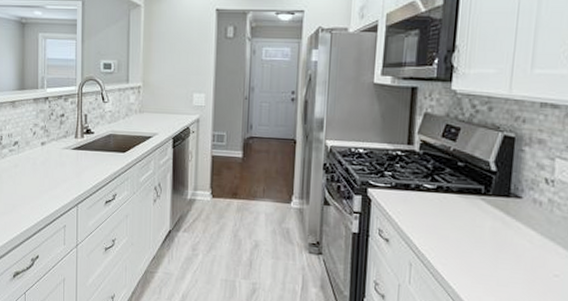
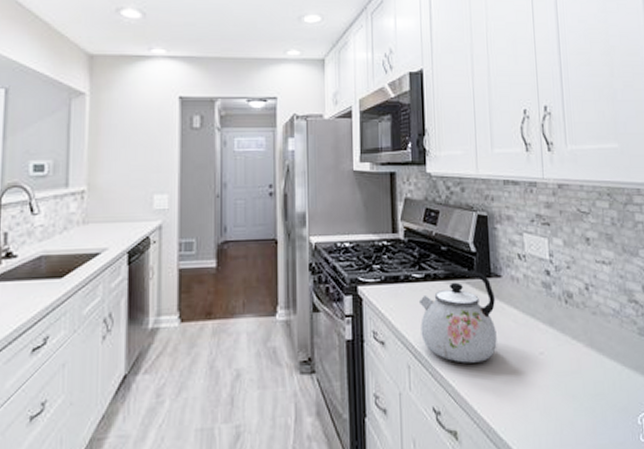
kettle: none [426,180,511,273] -> present [418,265,497,363]

